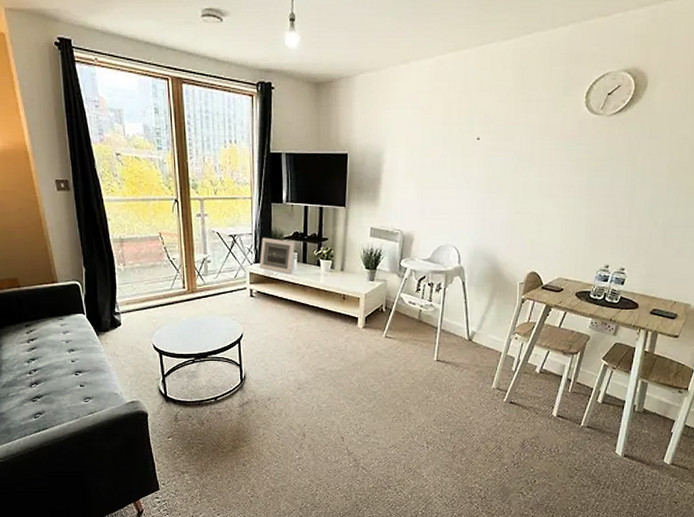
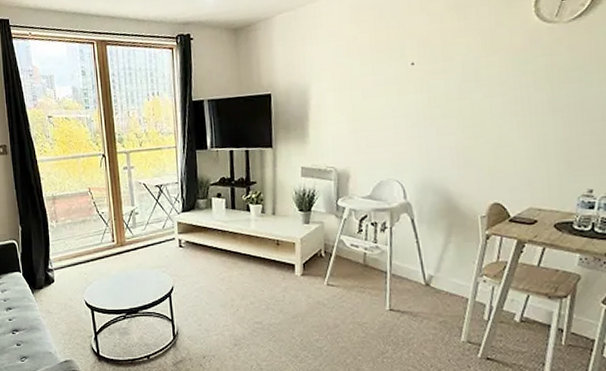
picture frame: present [259,237,295,273] -> none [186,185,223,221]

